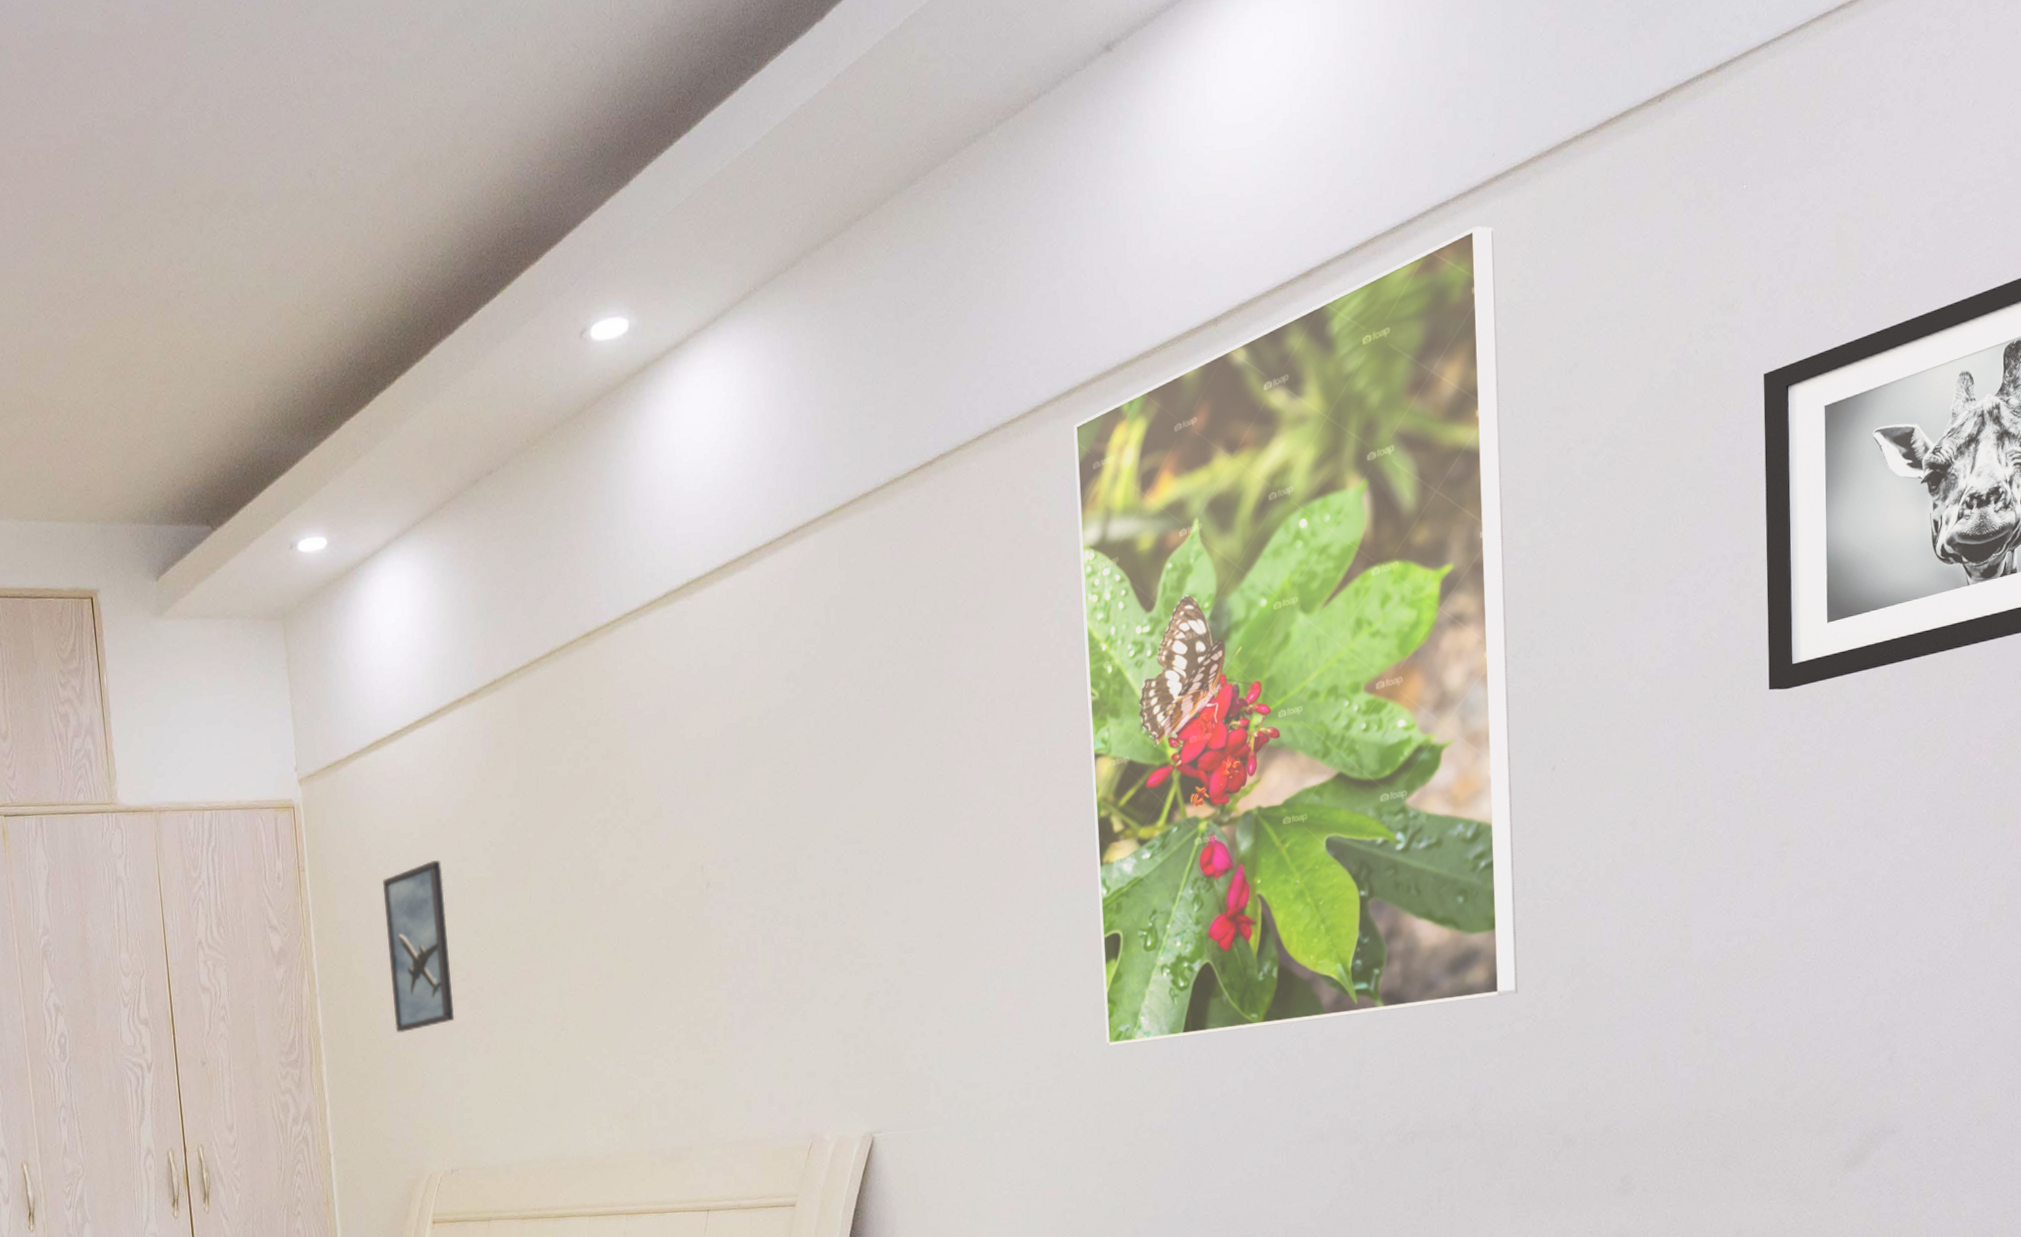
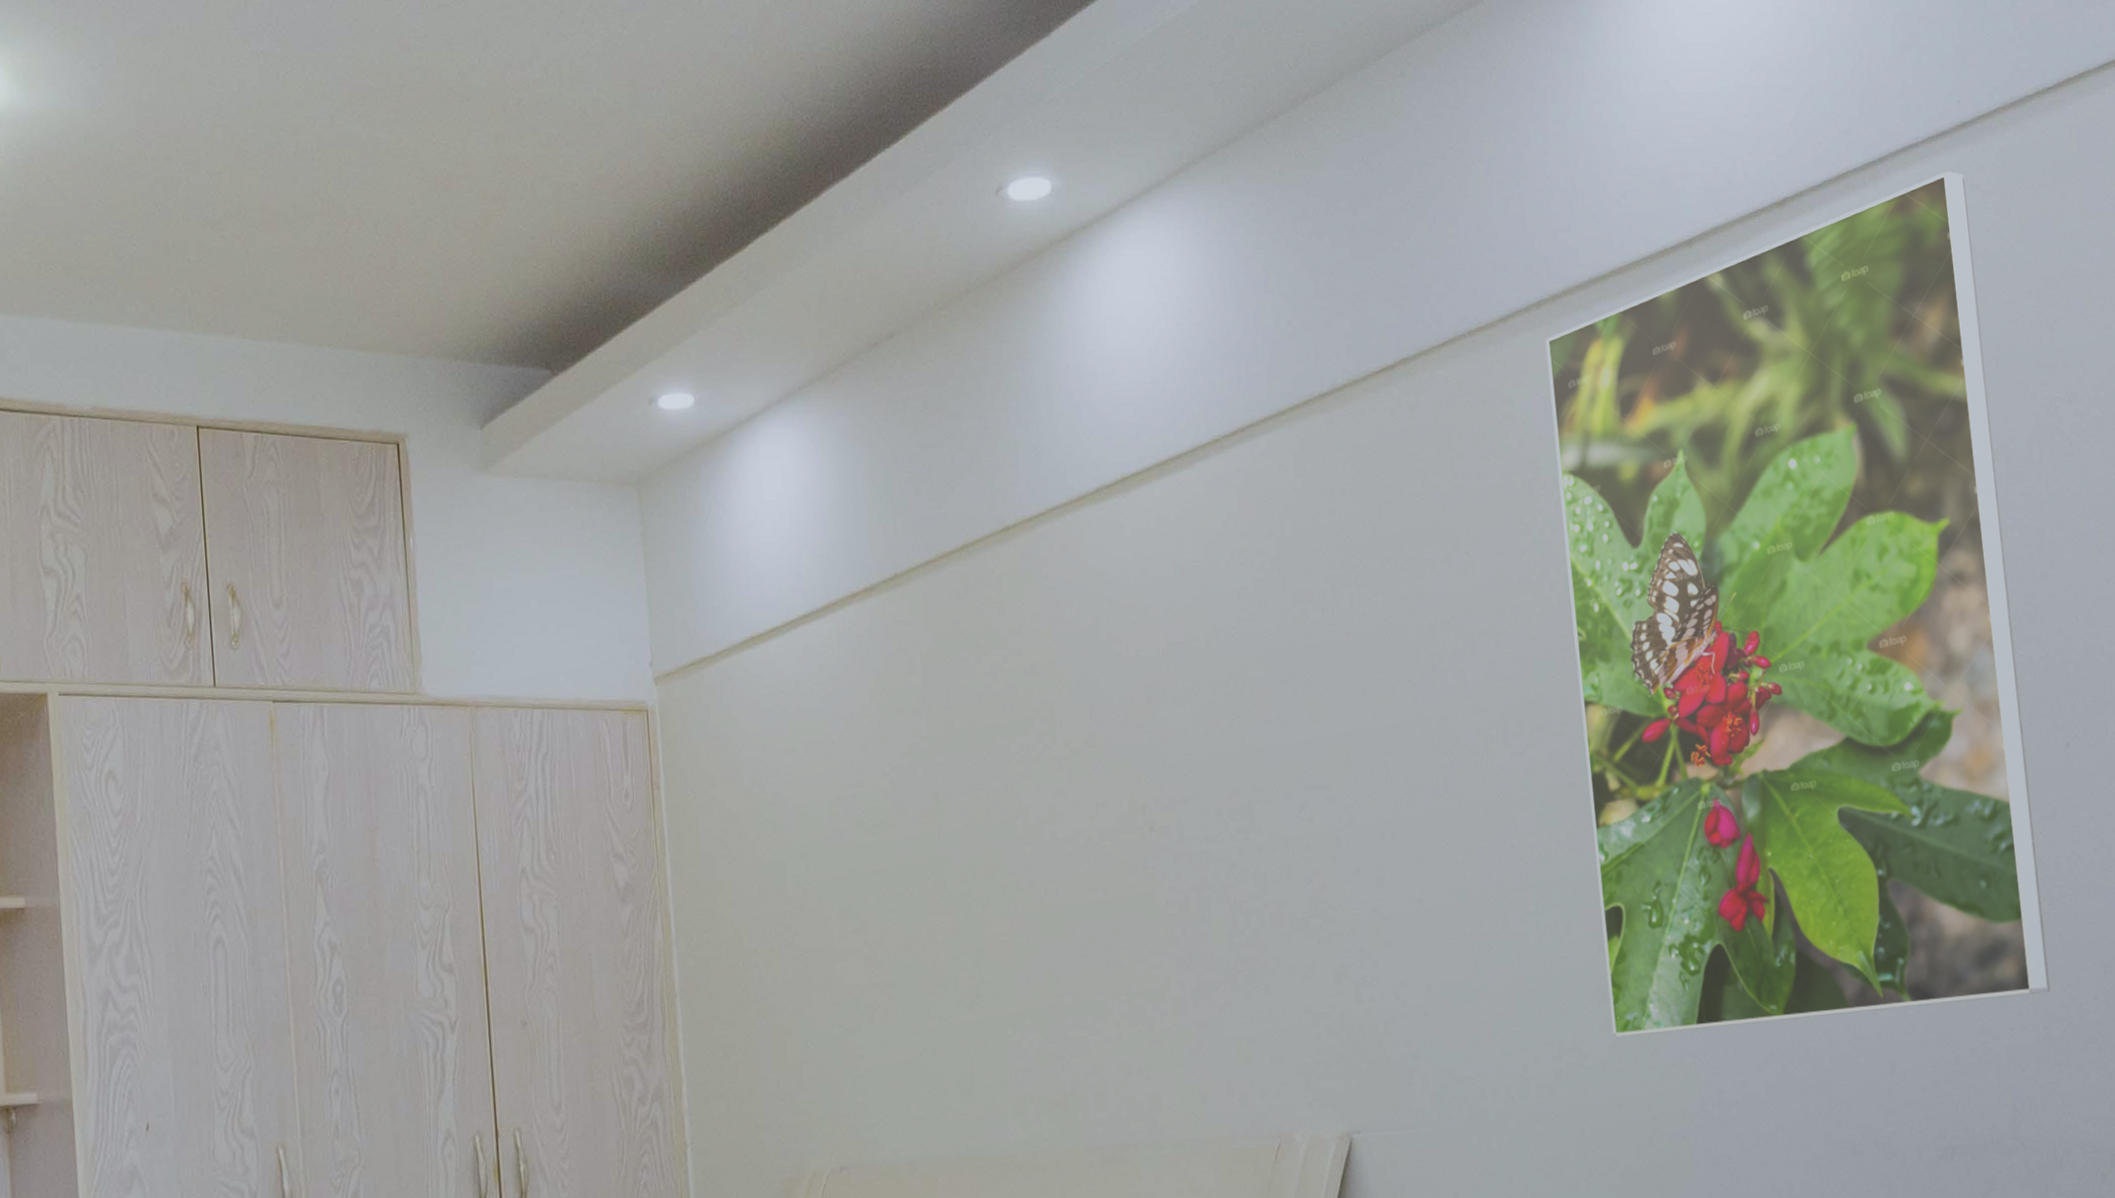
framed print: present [382,859,454,1033] -> none [756,783,845,994]

